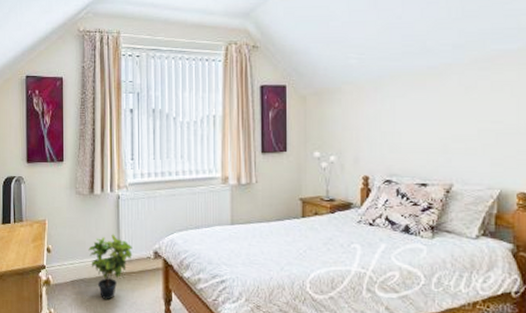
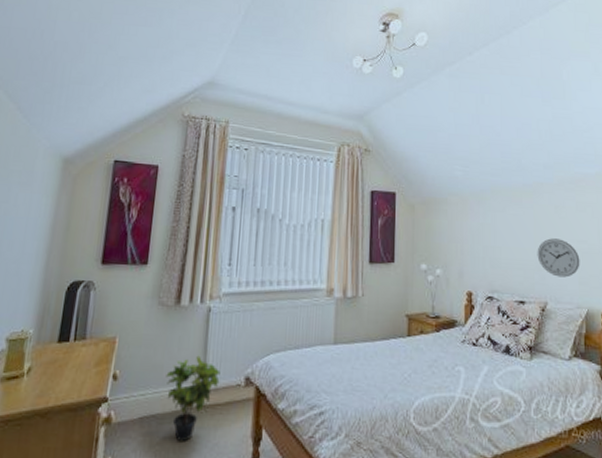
wall clock: none [442,121,494,159] -> present [537,238,580,278]

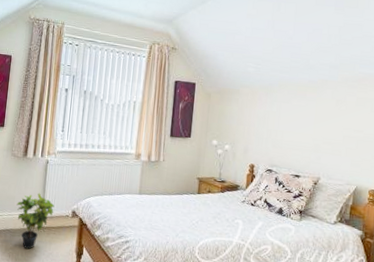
wall clock: present [537,238,580,278] -> none [315,126,355,160]

